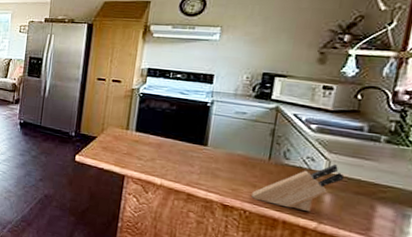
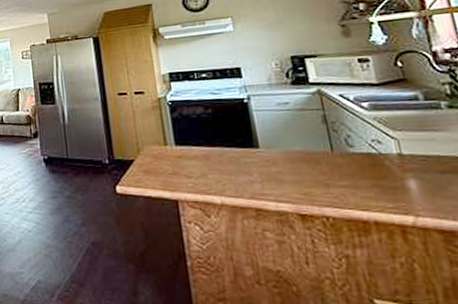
knife block: present [252,164,345,211] -> none [327,143,422,205]

